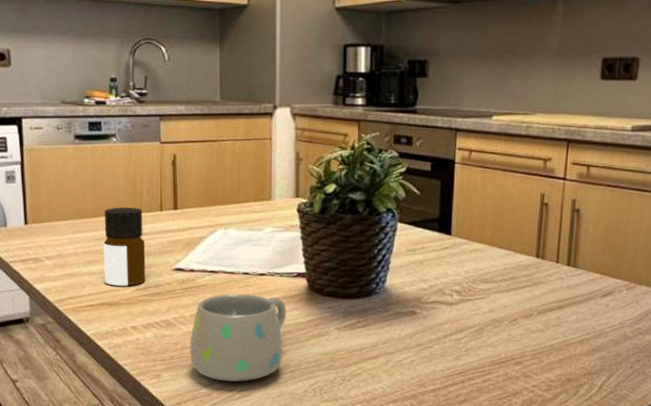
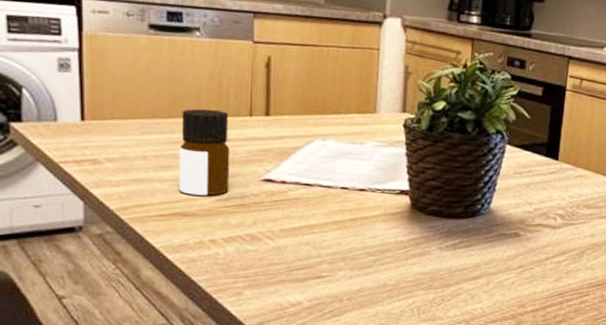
mug: present [189,294,286,382] -> none [276,208,387,301]

